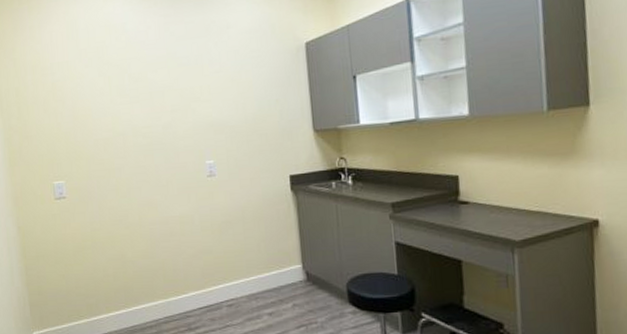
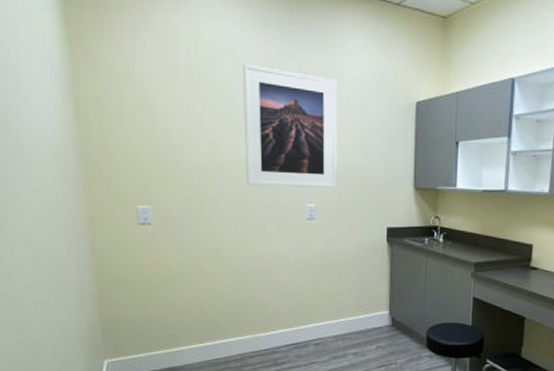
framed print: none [135,35,233,151] -> present [242,63,337,188]

